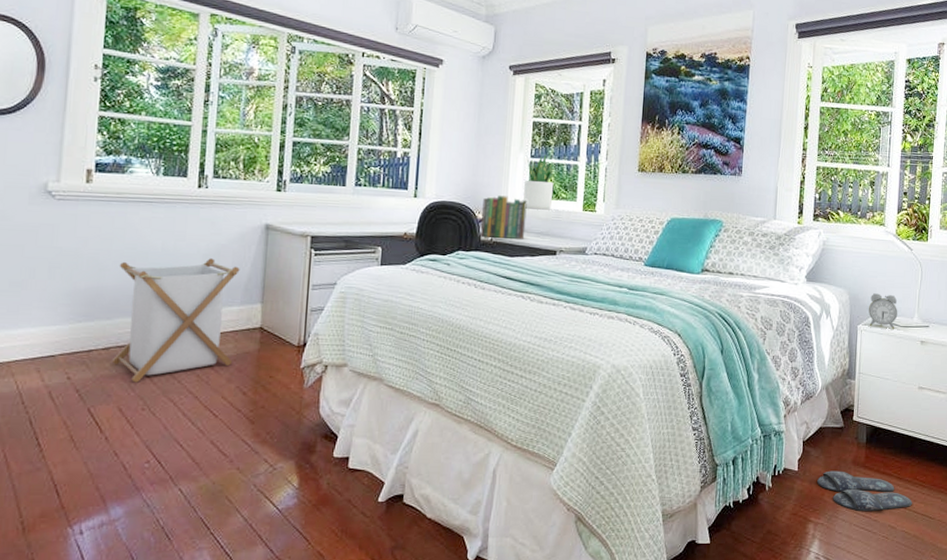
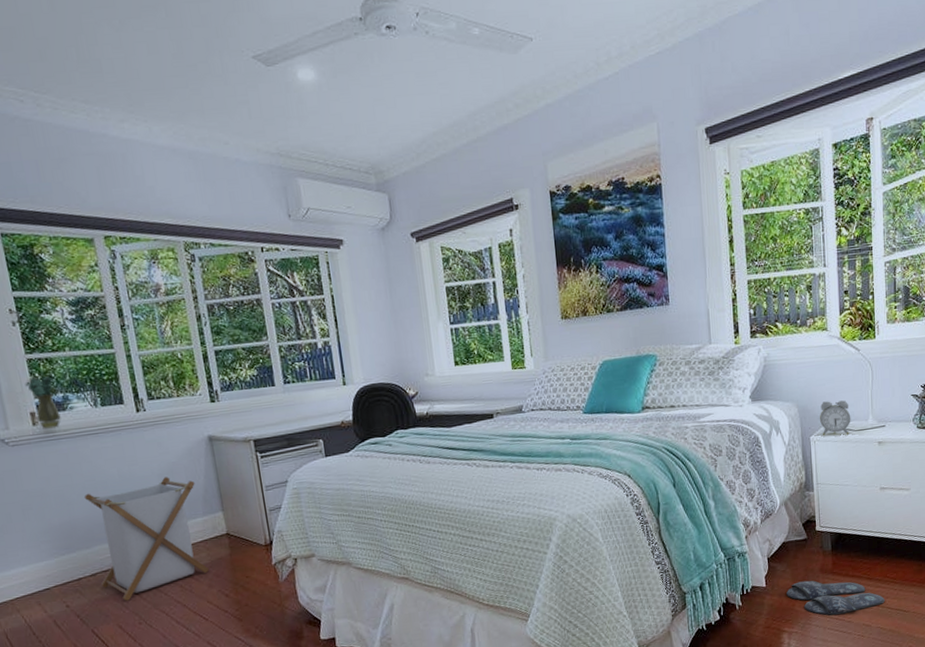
vase: none [90,131,121,189] -> present [25,374,61,429]
books: present [479,195,527,239] -> none [411,368,459,413]
planter: present [524,154,555,211] -> none [447,318,480,378]

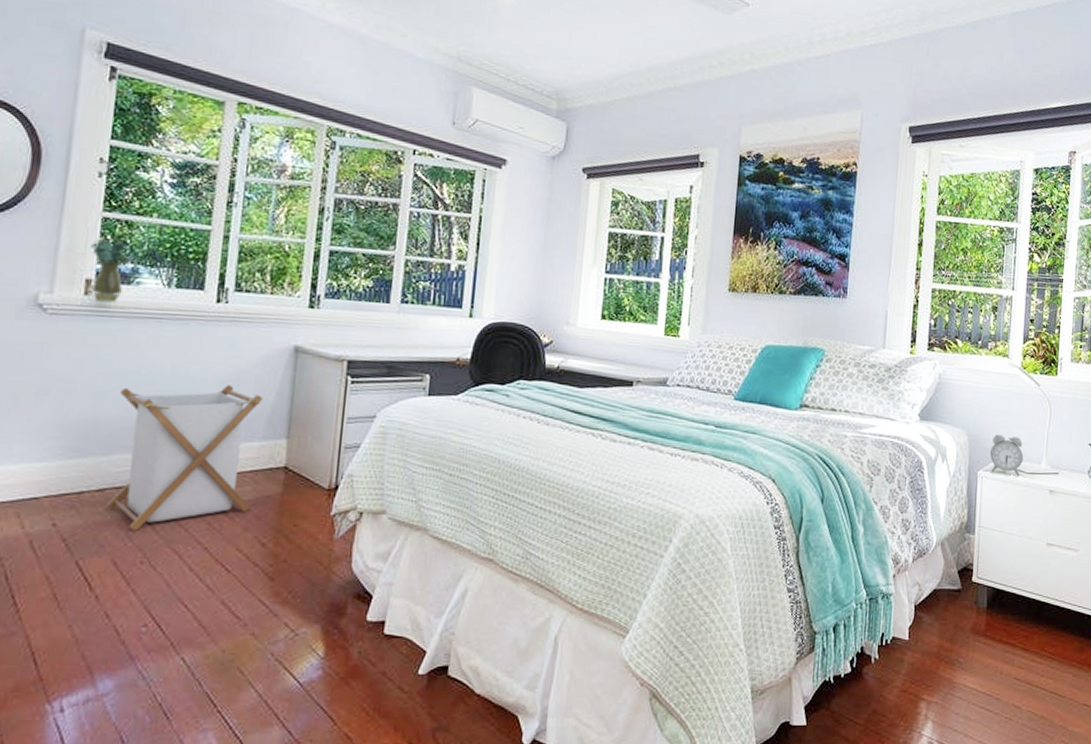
slippers: present [786,580,885,616] -> none [931,640,1040,689]

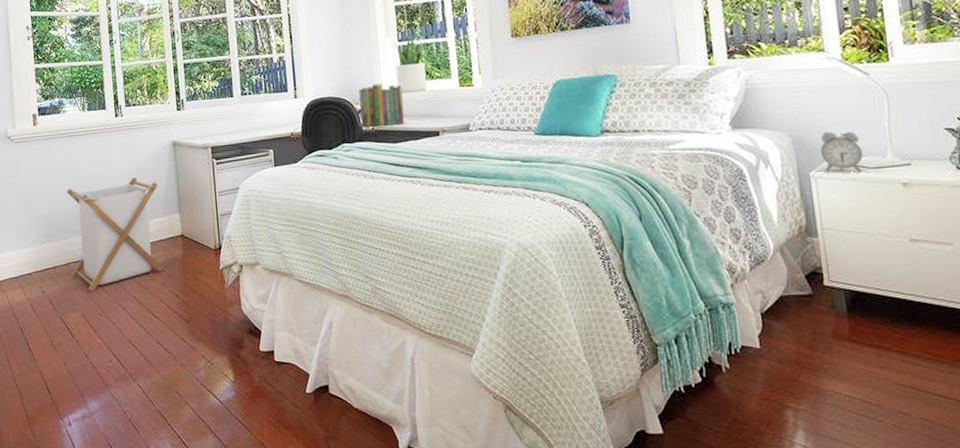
vase: present [90,235,127,303] -> none [31,81,56,129]
books: none [544,316,601,367] -> present [359,83,405,127]
planter: none [596,270,633,336] -> present [395,36,427,94]

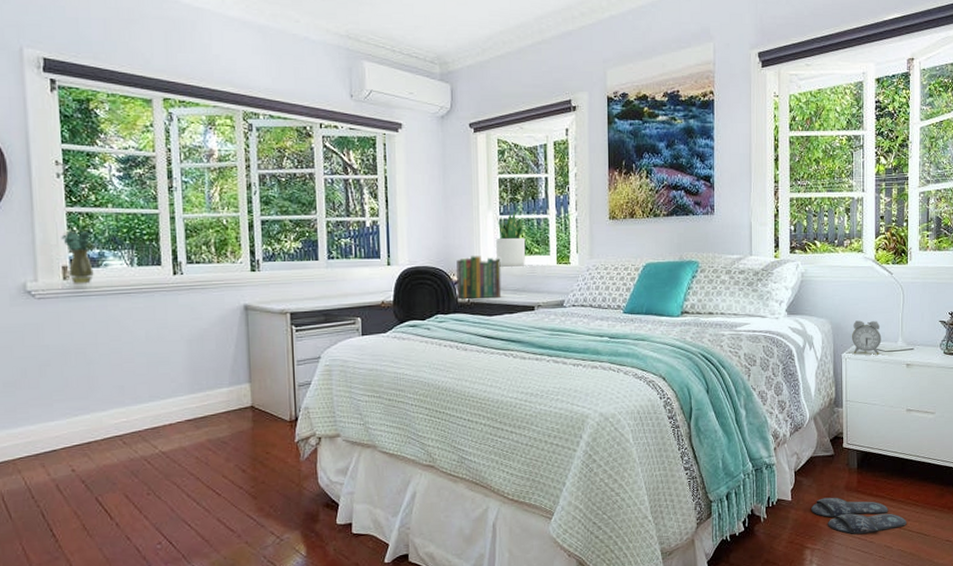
vase: none [31,81,56,129] -> present [61,227,94,284]
laundry basket: present [66,177,164,292] -> none [106,343,229,469]
slippers: none [788,346,928,395] -> present [811,497,907,535]

